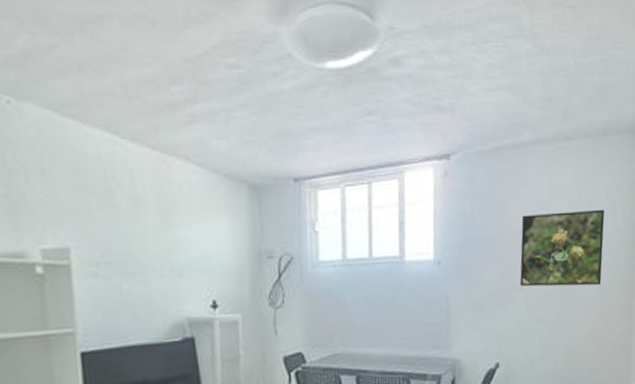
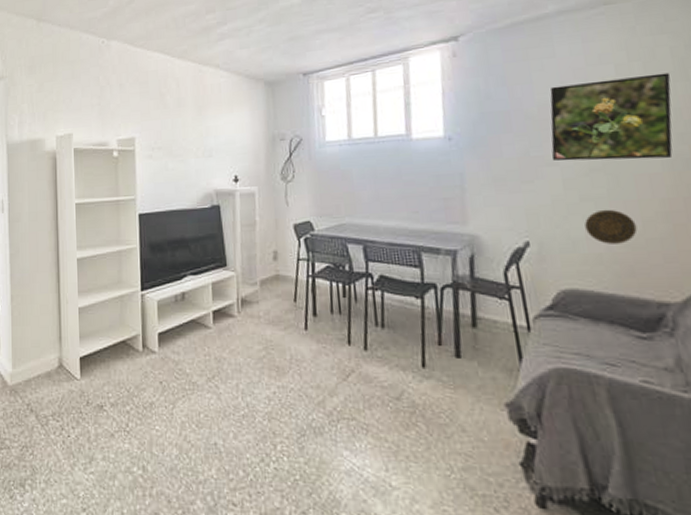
decorative plate: none [540,330,575,362] -> present [584,209,638,244]

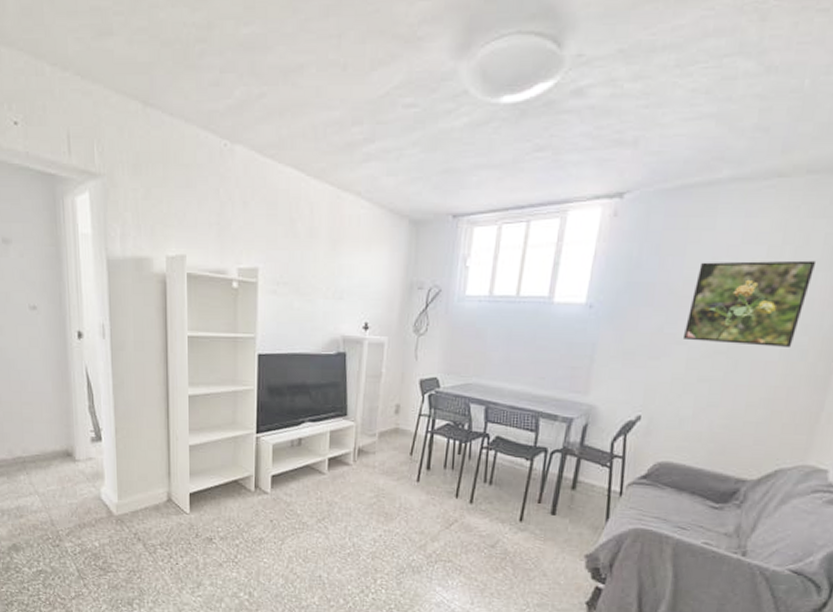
decorative plate: present [584,209,638,244] -> none [694,391,740,425]

